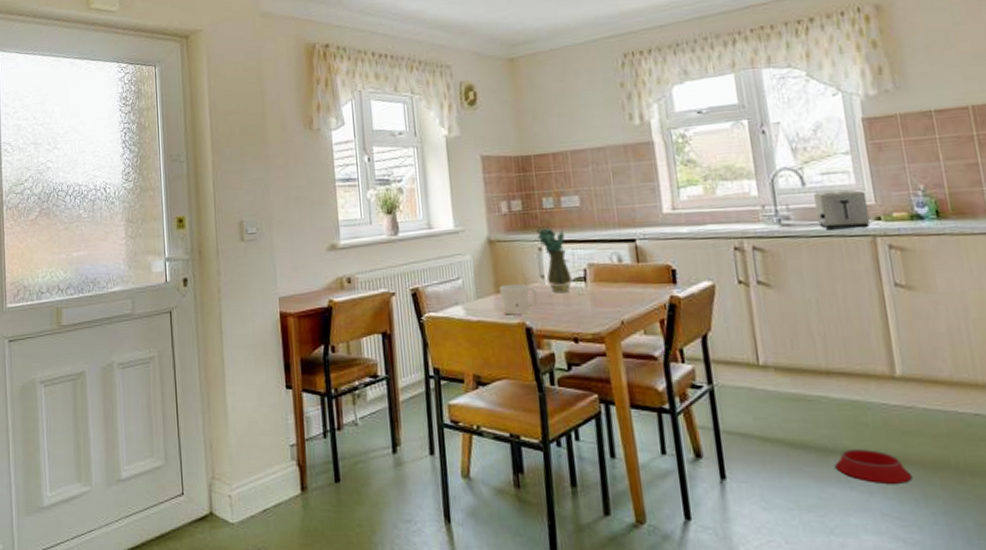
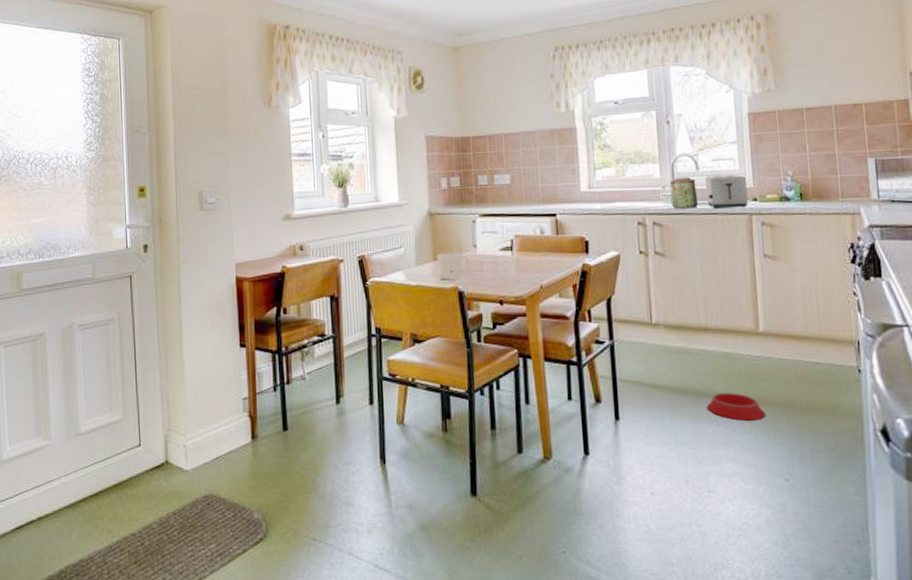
vase: present [536,225,572,293] -> none [471,200,500,261]
canister: none [769,194,808,232] -> present [669,177,699,209]

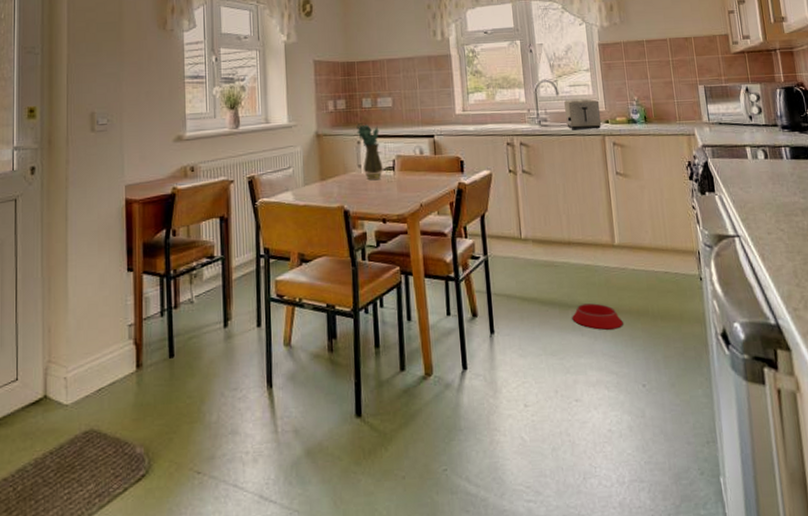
mug: present [437,252,471,280] -> none [324,172,356,200]
vase: none [471,200,500,261] -> present [356,122,383,181]
canister: present [669,177,699,209] -> none [533,101,560,131]

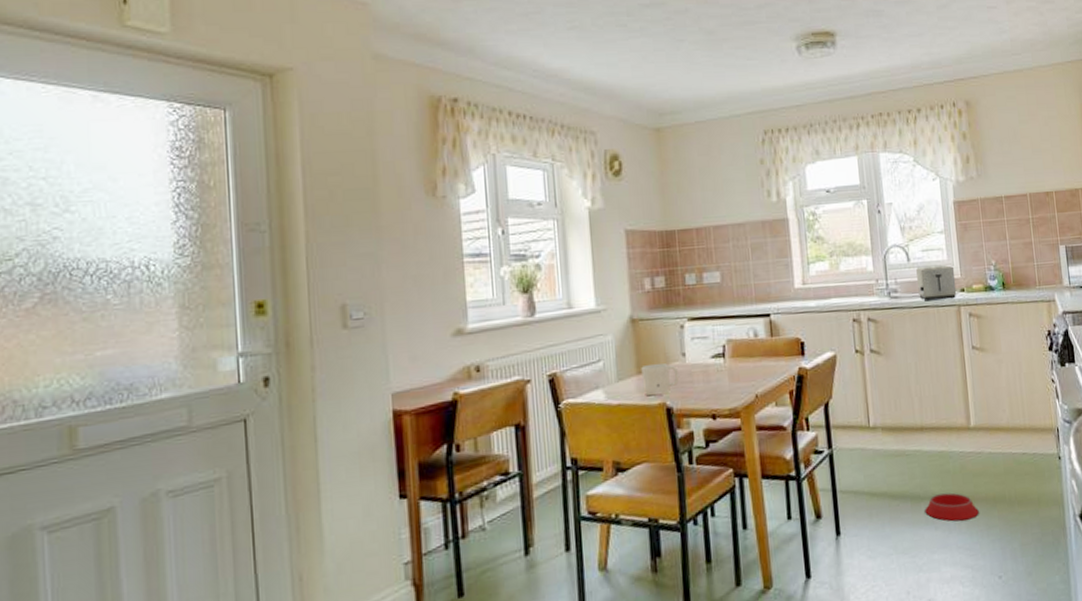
mug: none [324,172,356,200] -> present [641,363,680,397]
vase: present [356,122,383,181] -> none [678,302,712,371]

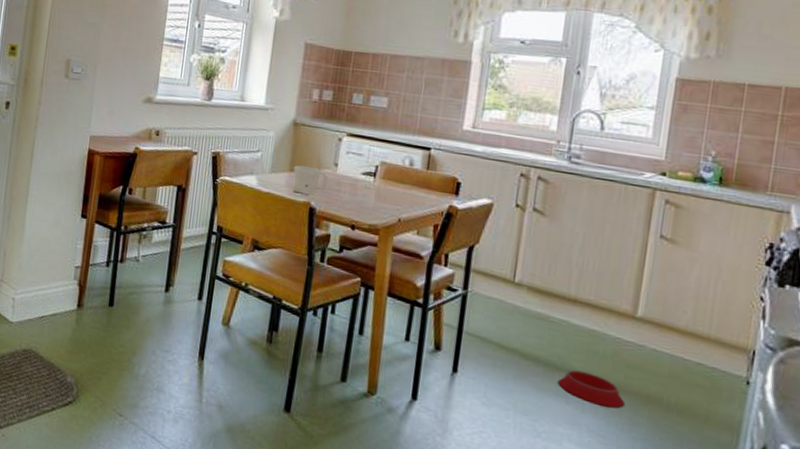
toaster: present [916,265,957,301] -> none [606,139,659,181]

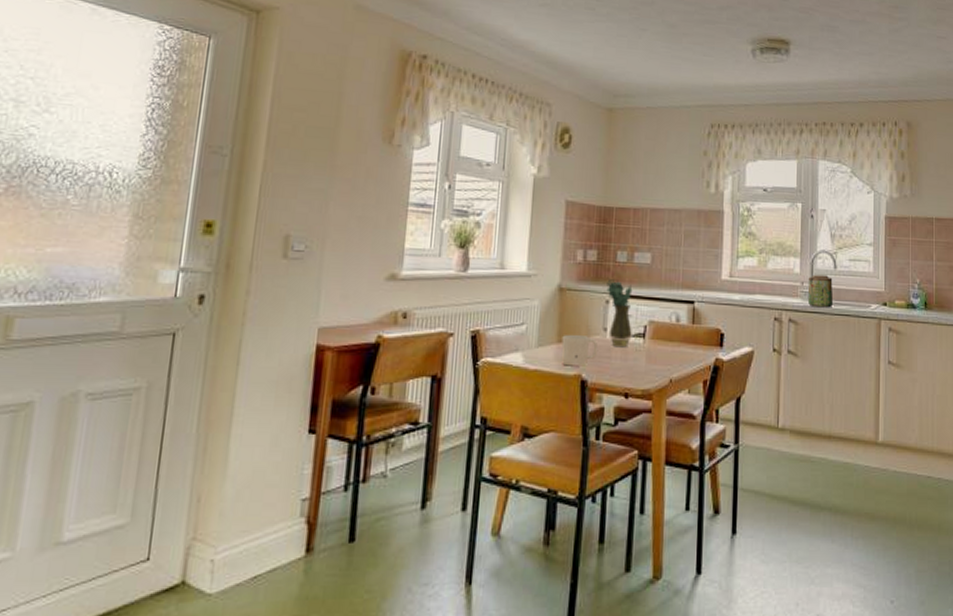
vase: none [339,117,366,184] -> present [606,278,633,348]
pet bowl: present [558,370,625,408] -> none [823,506,877,537]
canister: none [564,134,598,171] -> present [808,274,834,308]

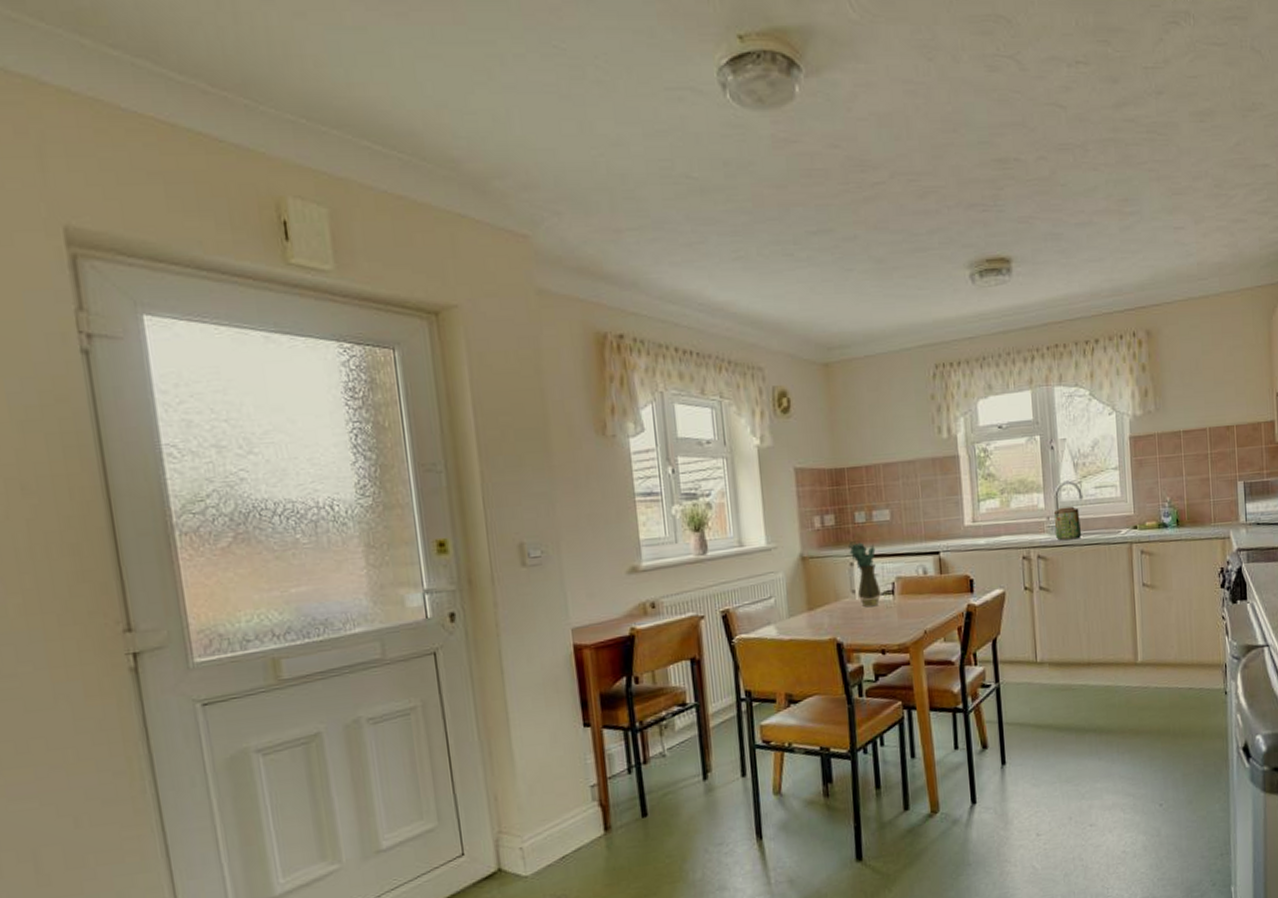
mug: present [561,334,599,367] -> none [811,600,850,632]

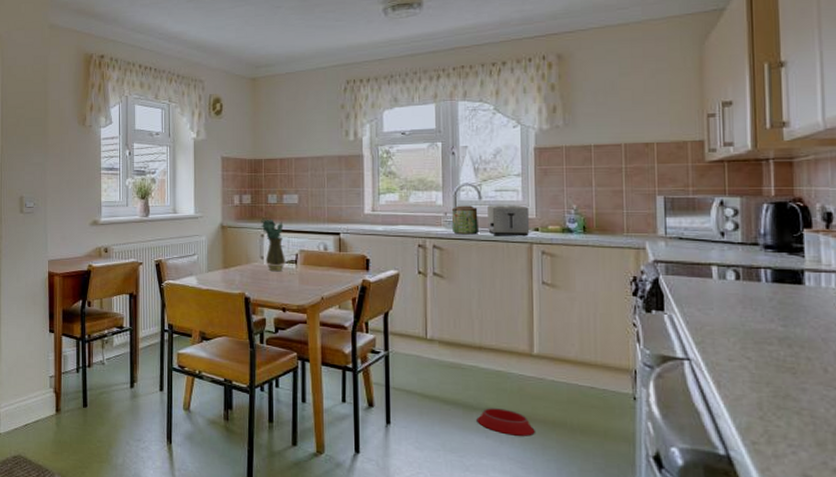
toaster: none [1088,502,1129,539] -> present [488,205,530,237]
pet bowl: none [1089,725,1143,753] -> present [477,408,535,436]

